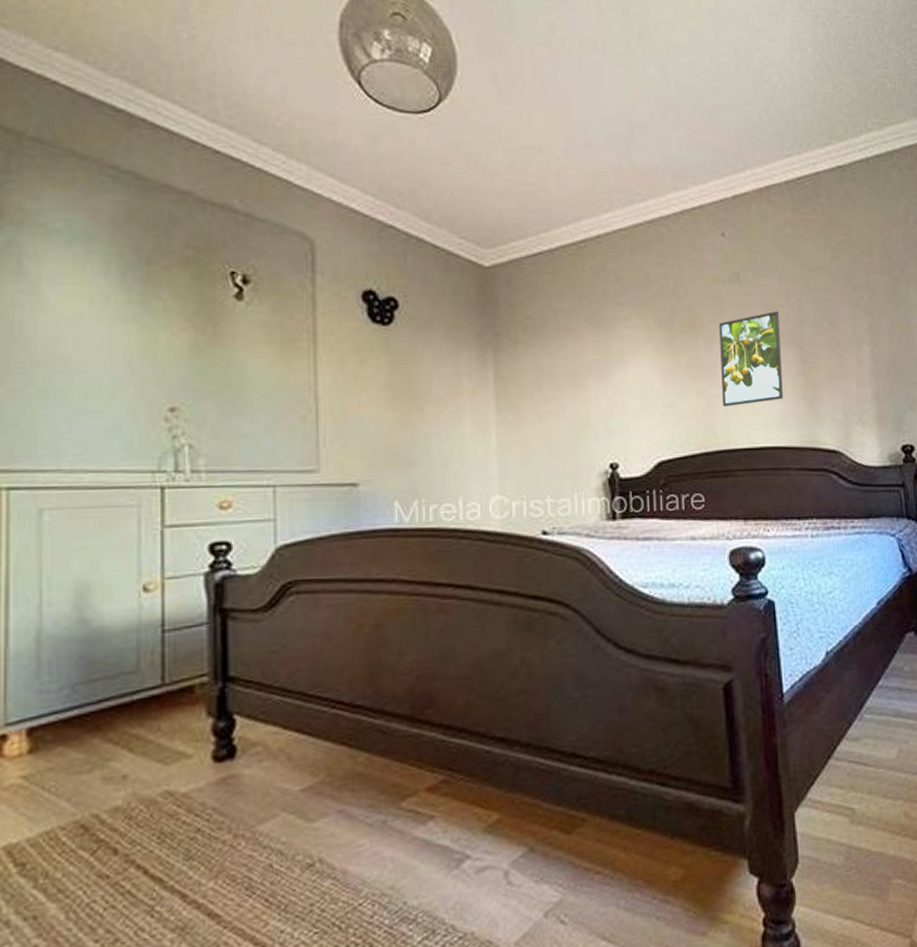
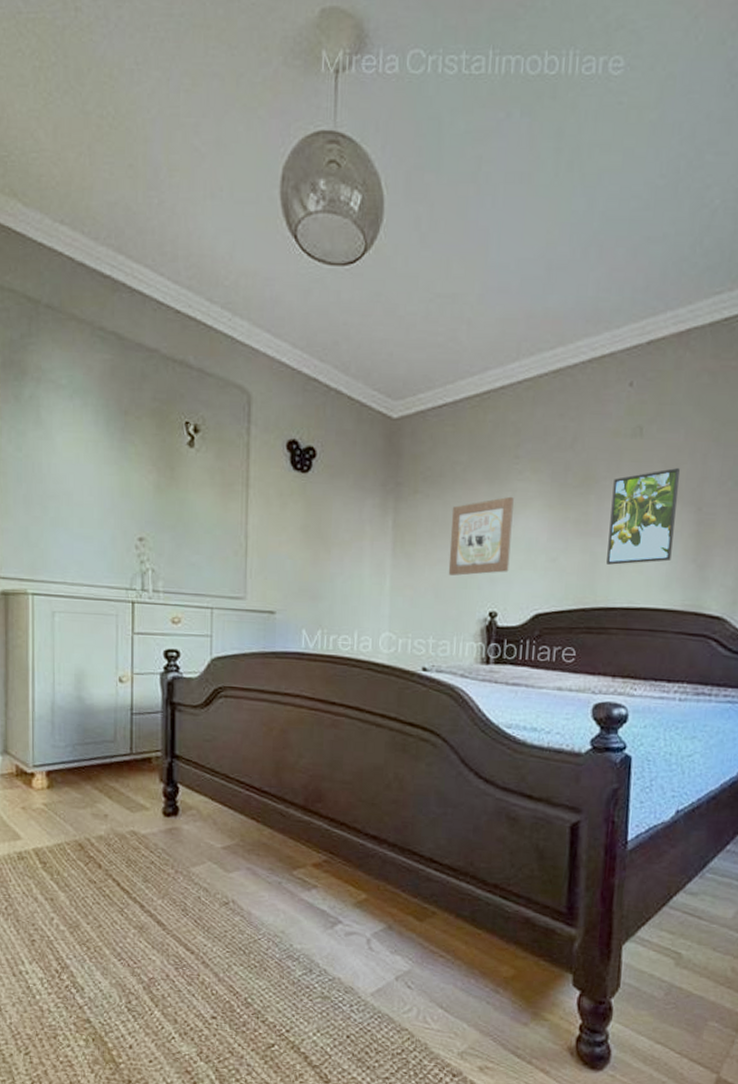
wall art: none [558,343,626,428] -> present [448,496,514,576]

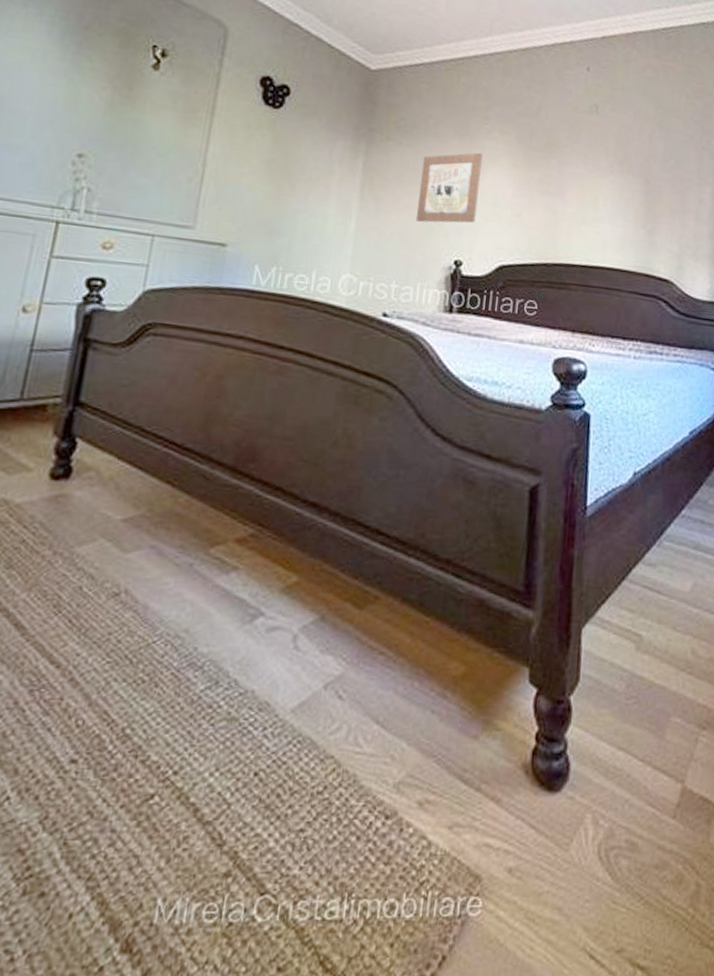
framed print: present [606,467,681,565] -> none [567,143,631,225]

